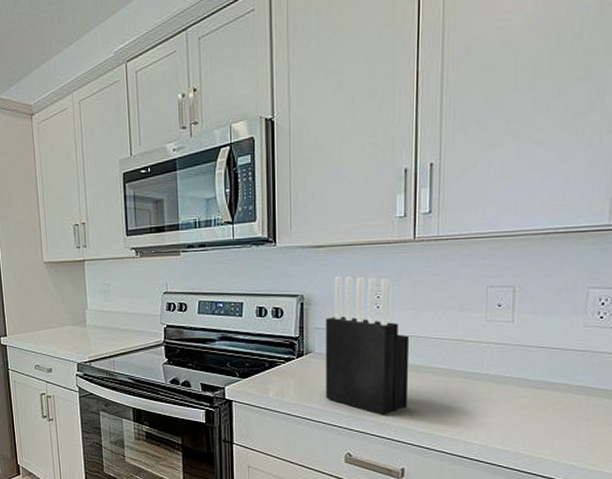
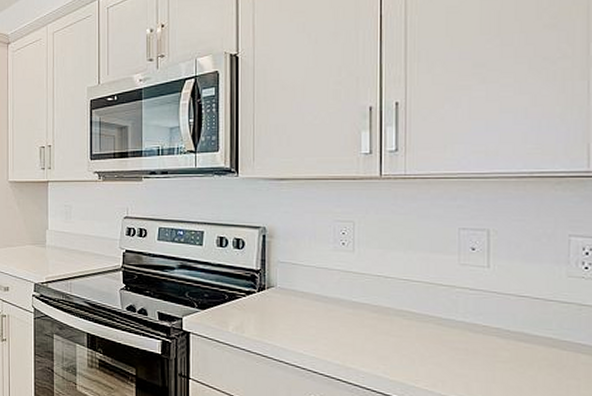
knife block: present [325,276,410,416] -> none [287,209,378,360]

